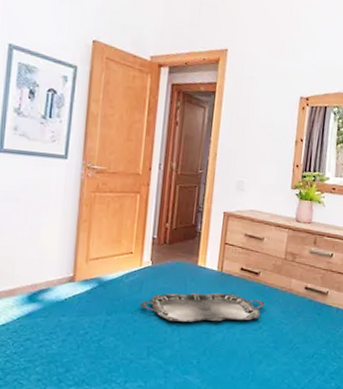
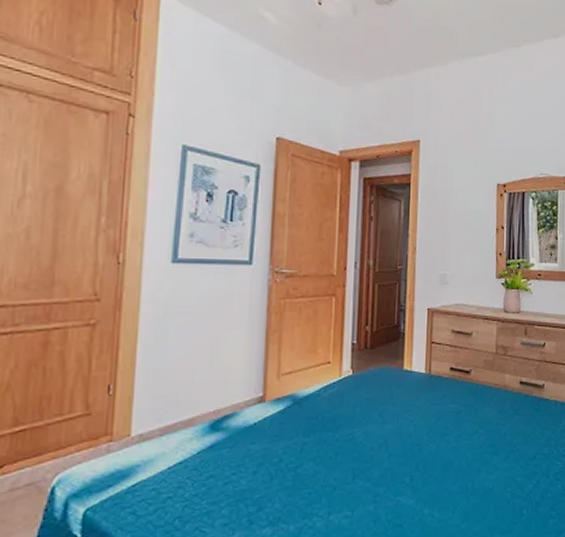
serving tray: present [140,292,265,322] -> none [341,397,480,436]

